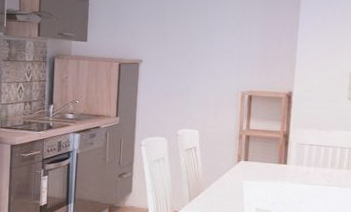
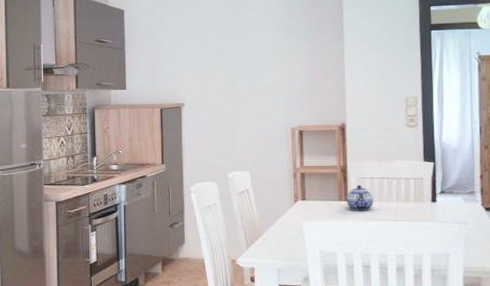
teapot: none [285,150,310,175] -> present [346,184,373,211]

